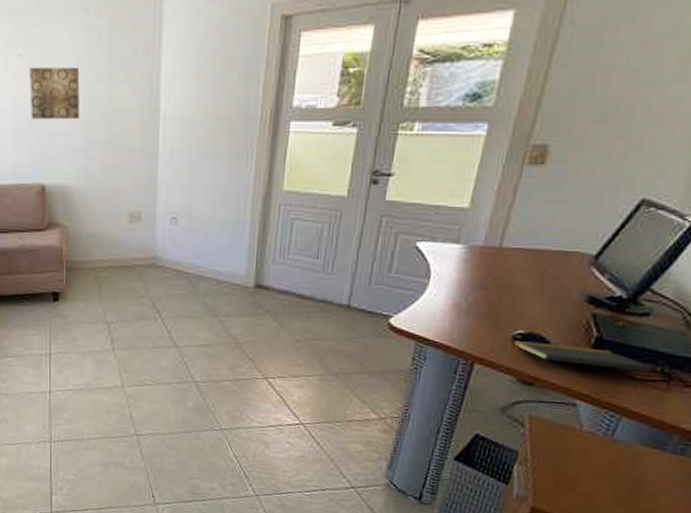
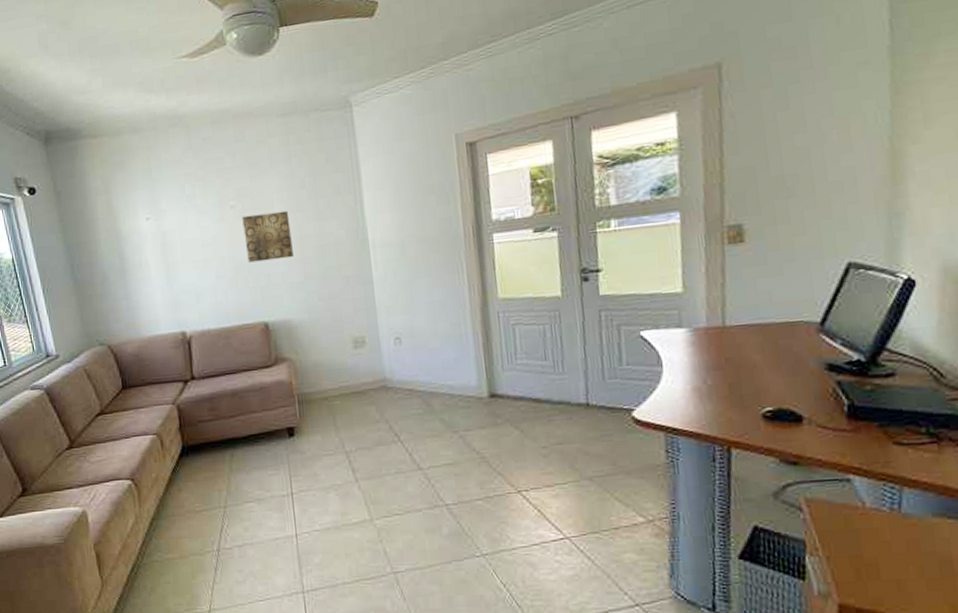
notepad: present [514,339,653,381] -> none [765,416,918,445]

